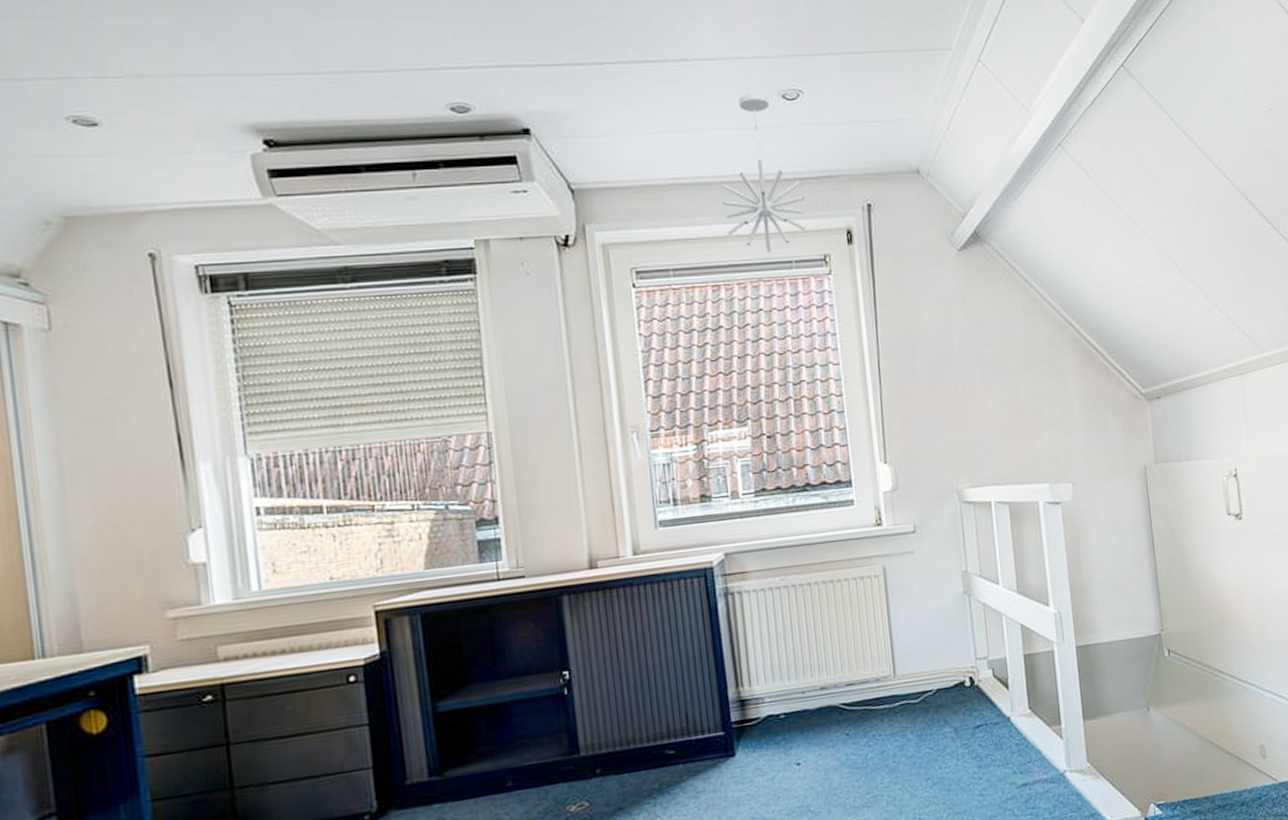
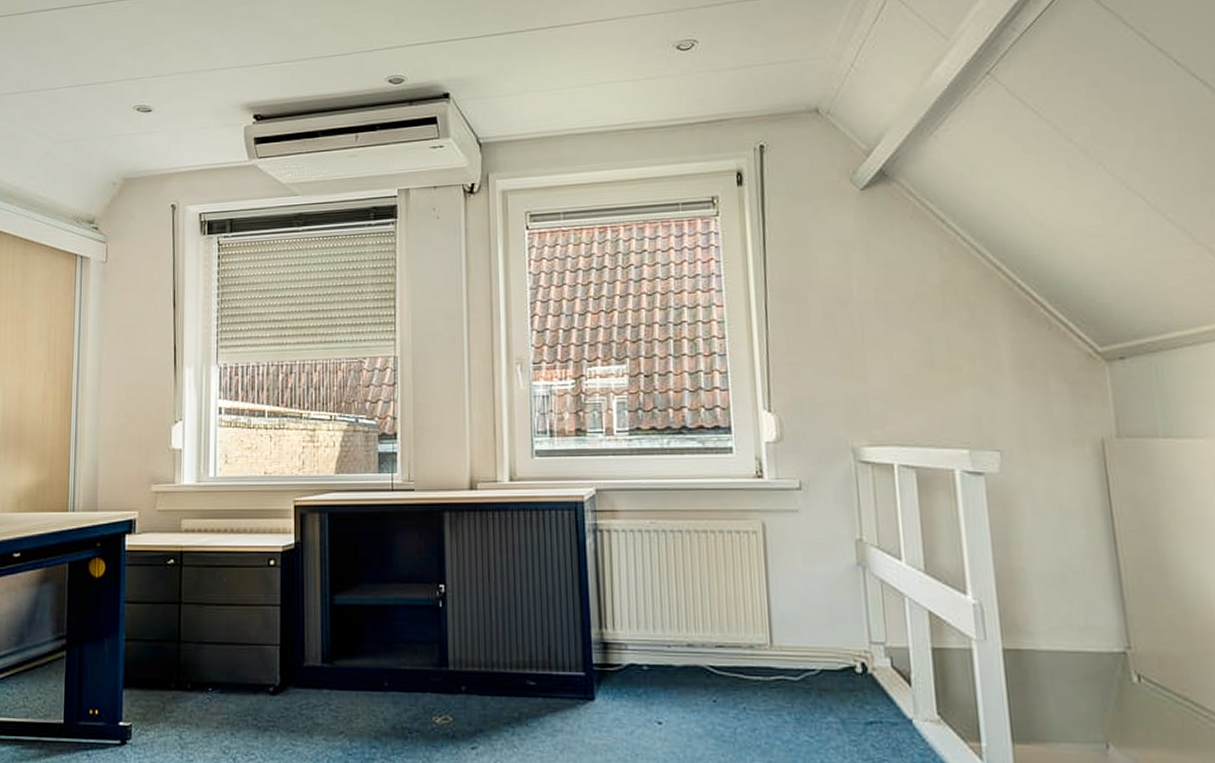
pendant light: present [722,93,806,253] -> none [613,46,695,196]

